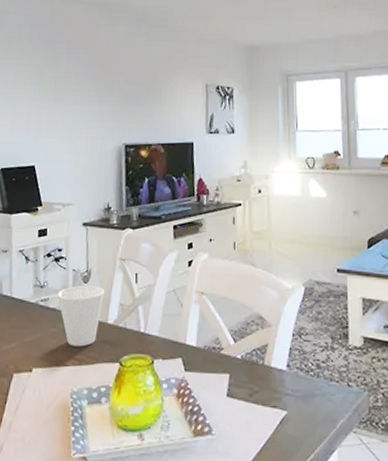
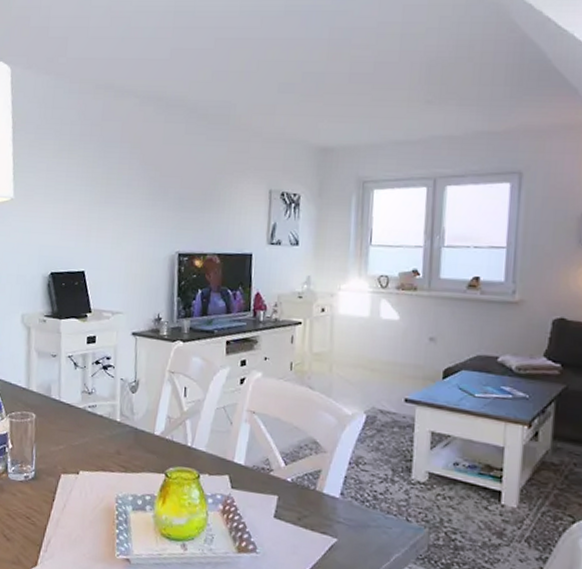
cup: present [57,285,104,347] -> none [105,394,152,455]

